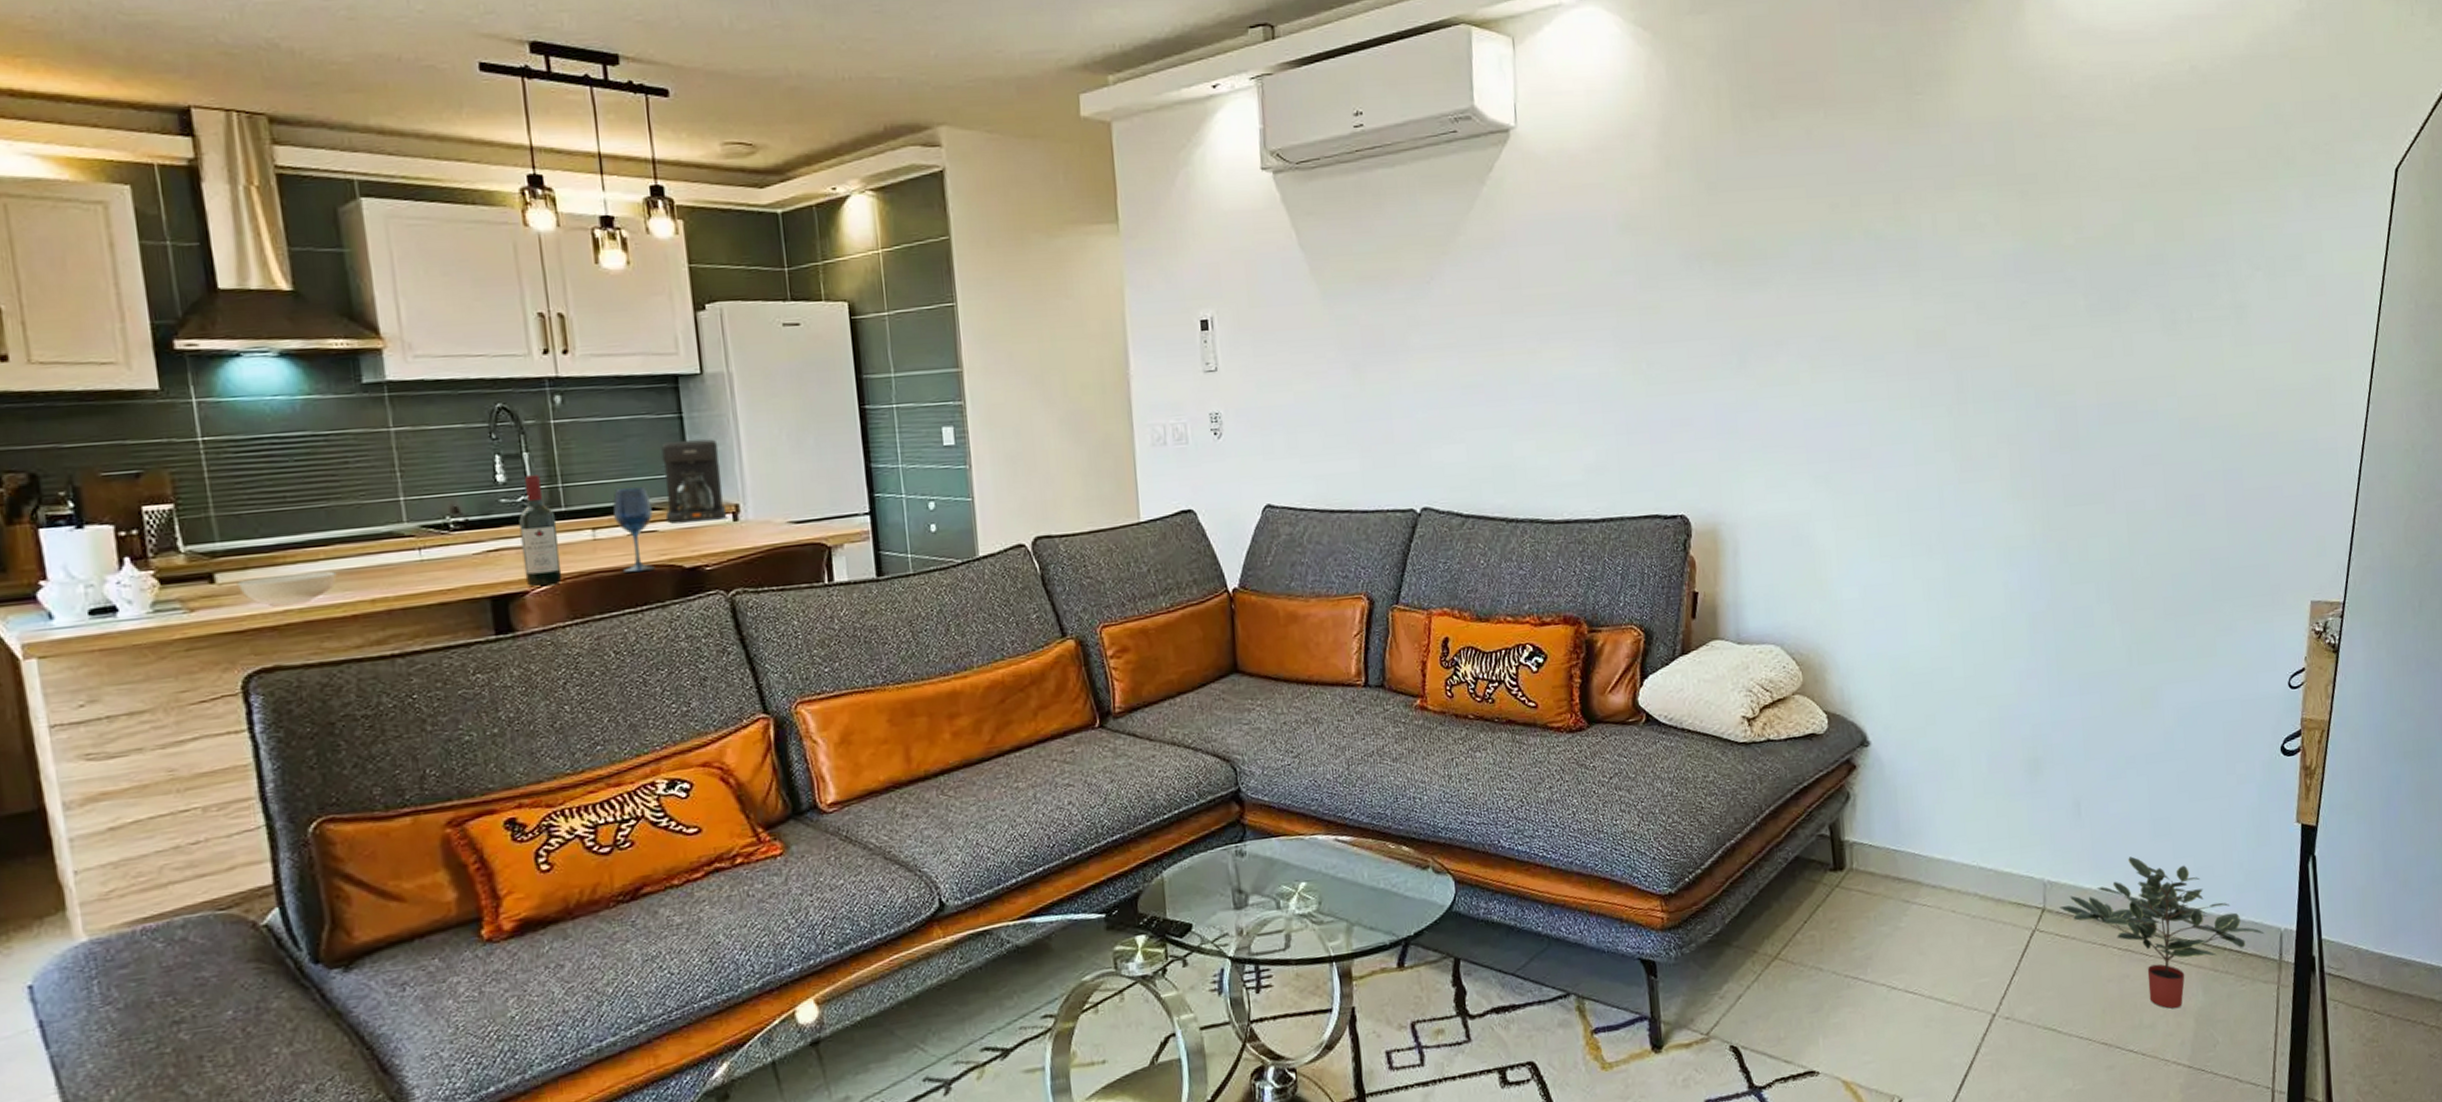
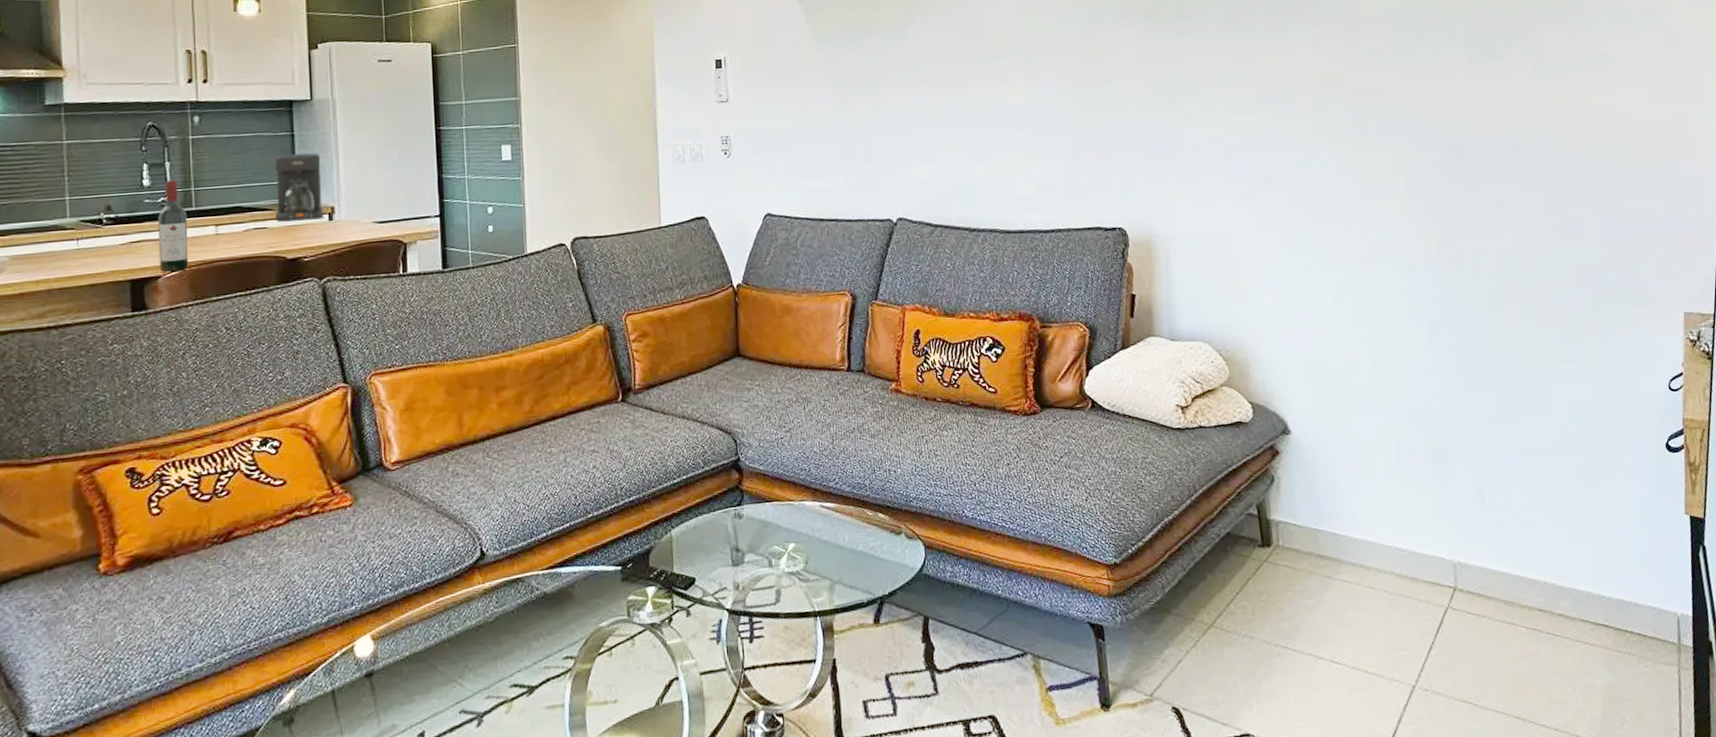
wineglass: present [613,486,655,573] -> none [234,191,265,263]
potted plant: present [2059,856,2265,1009] -> none [1470,541,1662,686]

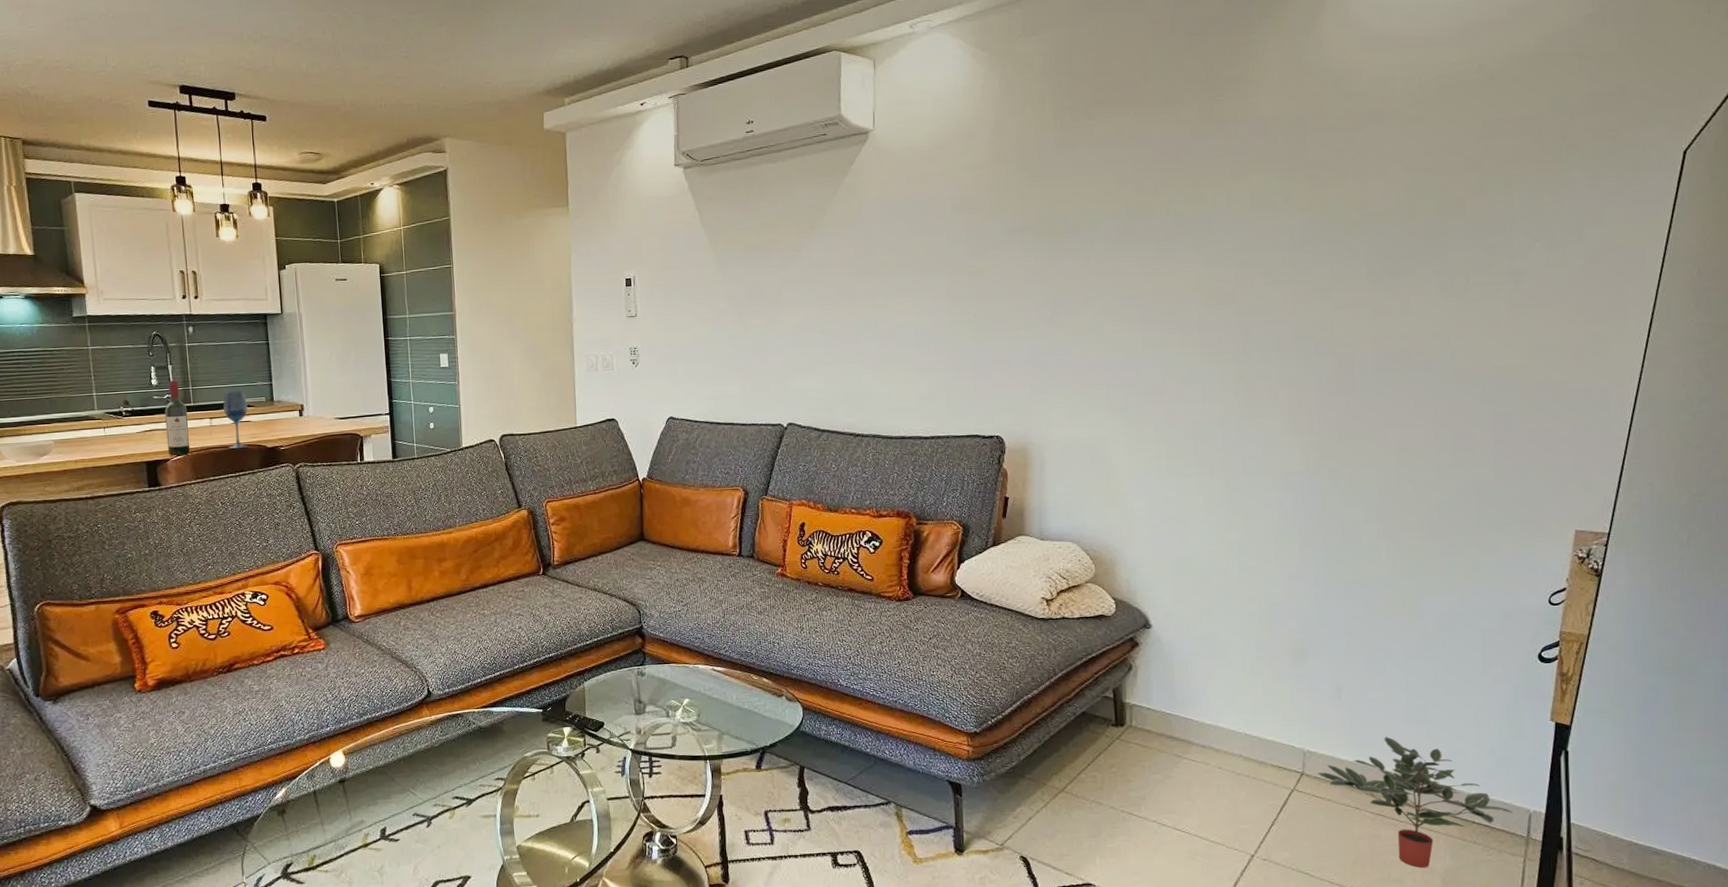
wineglass: none [234,191,265,263] -> present [223,390,248,450]
coffee maker: present [274,153,323,221] -> none [255,359,295,416]
potted plant: none [1470,541,1662,686] -> present [1317,737,1513,867]

